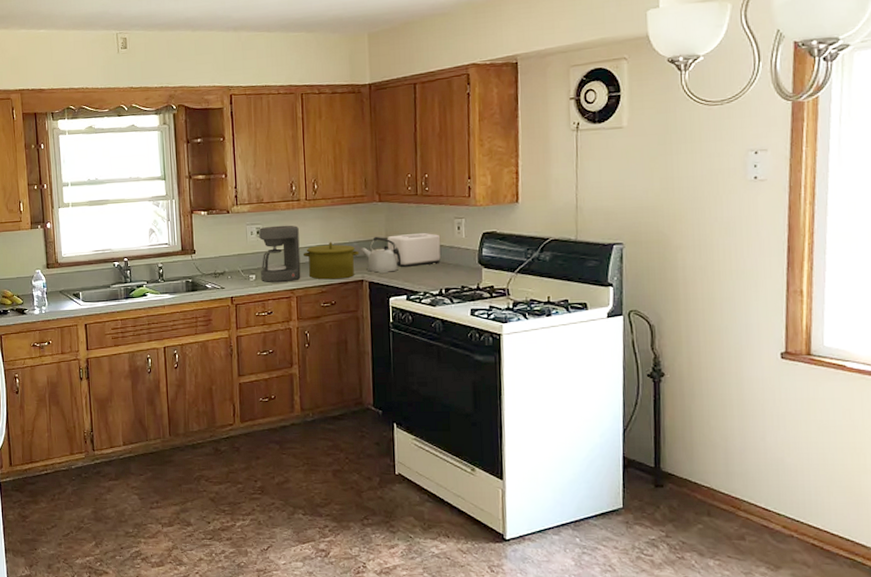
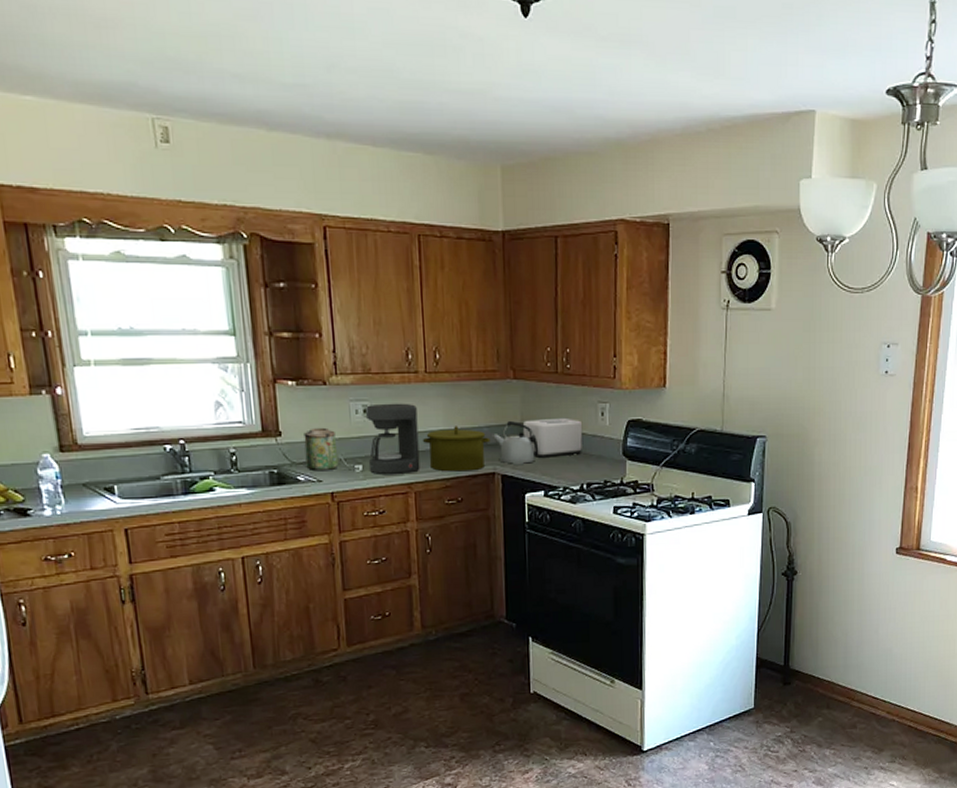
canister: none [212,246,237,281] -> present [303,427,339,472]

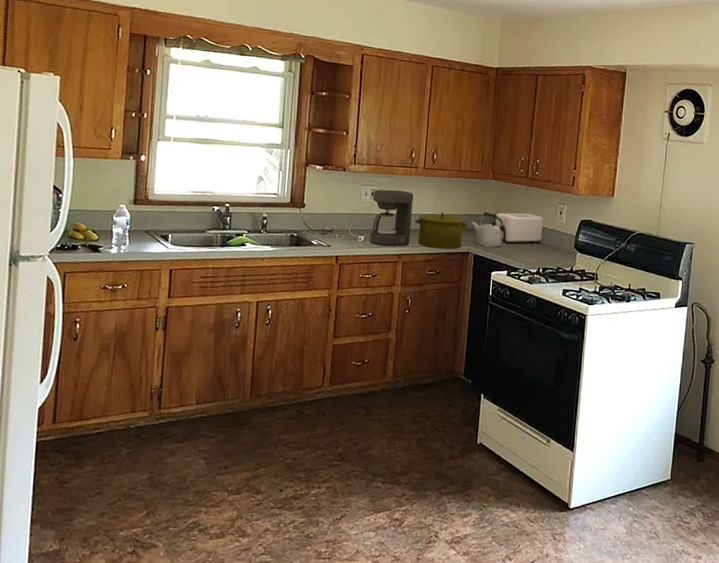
canister: present [303,427,339,472] -> none [320,203,347,238]

